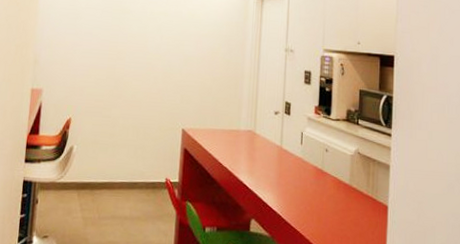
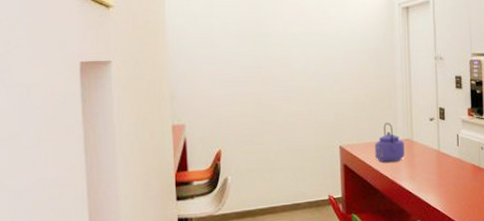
kettle: none [215,111,246,153] -> present [374,122,405,163]

